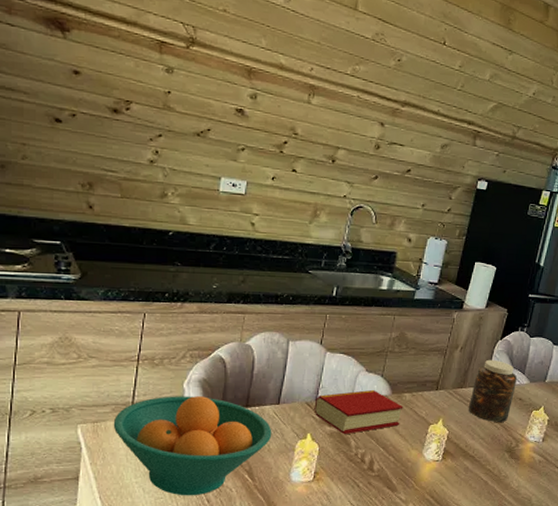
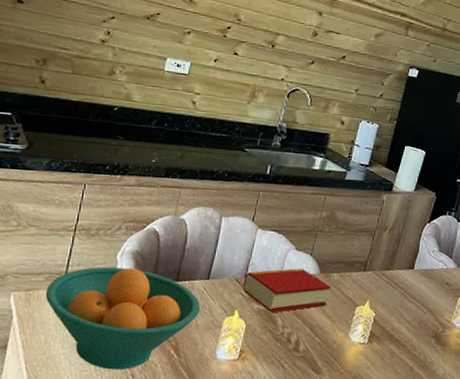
jar: present [468,359,518,422] -> none [395,242,445,306]

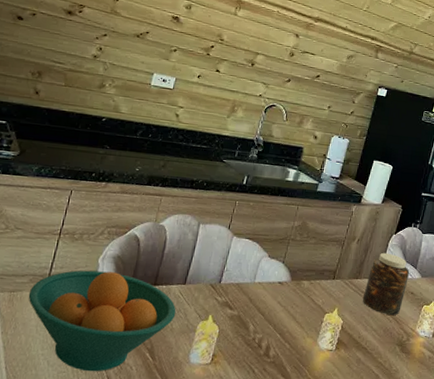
book: present [243,268,331,313] -> none [217,275,302,319]
jar: none [395,242,445,306] -> present [362,252,410,315]

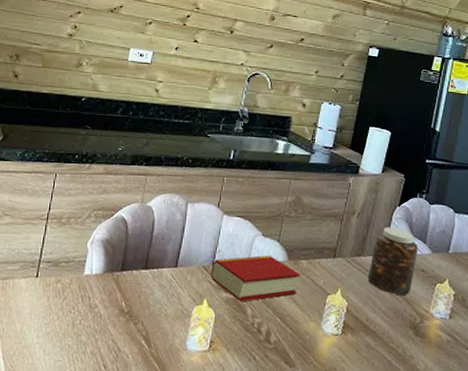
fruit bowl: present [28,270,176,372] -> none [20,255,169,361]
book: none [217,275,302,319] -> present [211,255,300,302]

